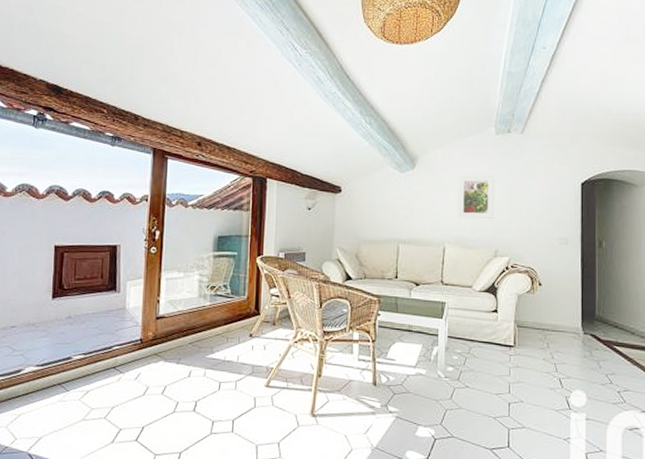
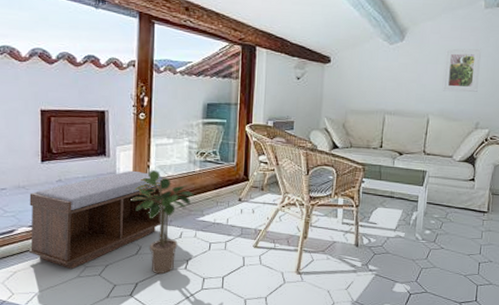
bench: none [35,306,174,411] -> present [29,170,164,269]
potted plant: none [139,305,204,417] -> present [131,170,194,275]

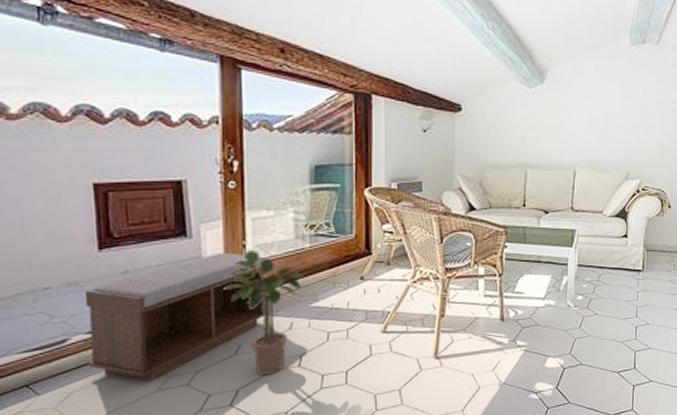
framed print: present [442,48,481,92] -> none [588,90,628,140]

